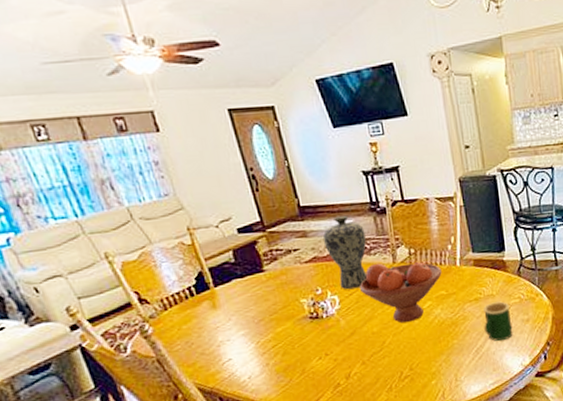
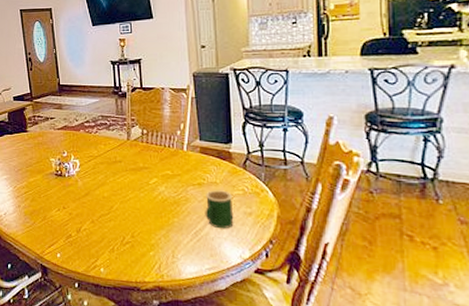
vase: present [323,215,368,290] -> none [73,95,107,157]
fruit bowl: present [359,262,442,323] -> none [96,138,169,194]

